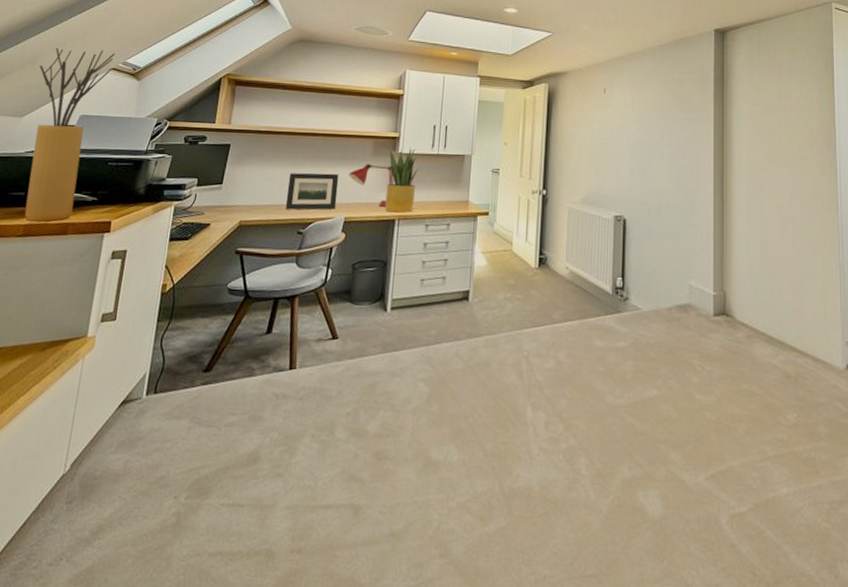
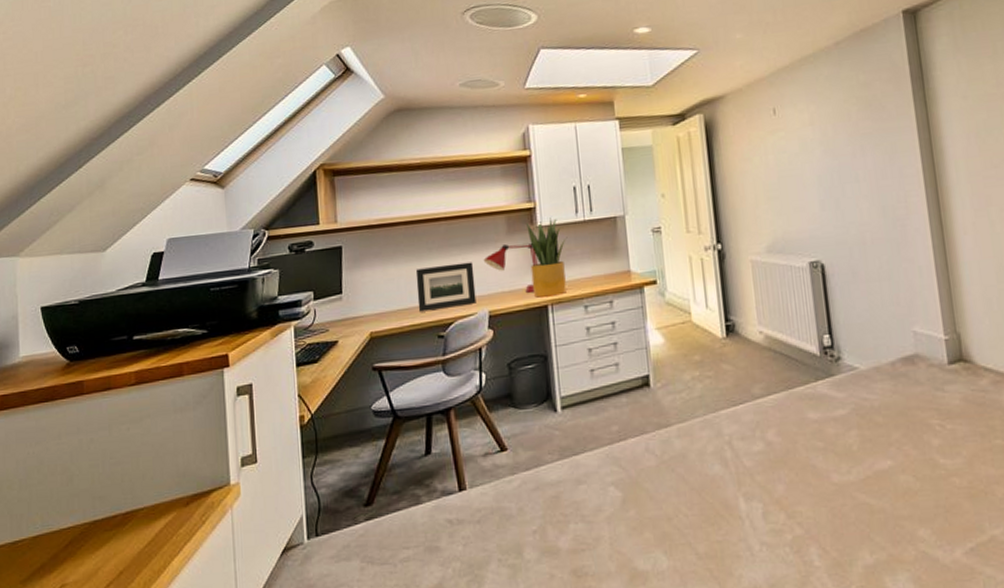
vase: present [24,47,115,222] -> none [110,158,192,367]

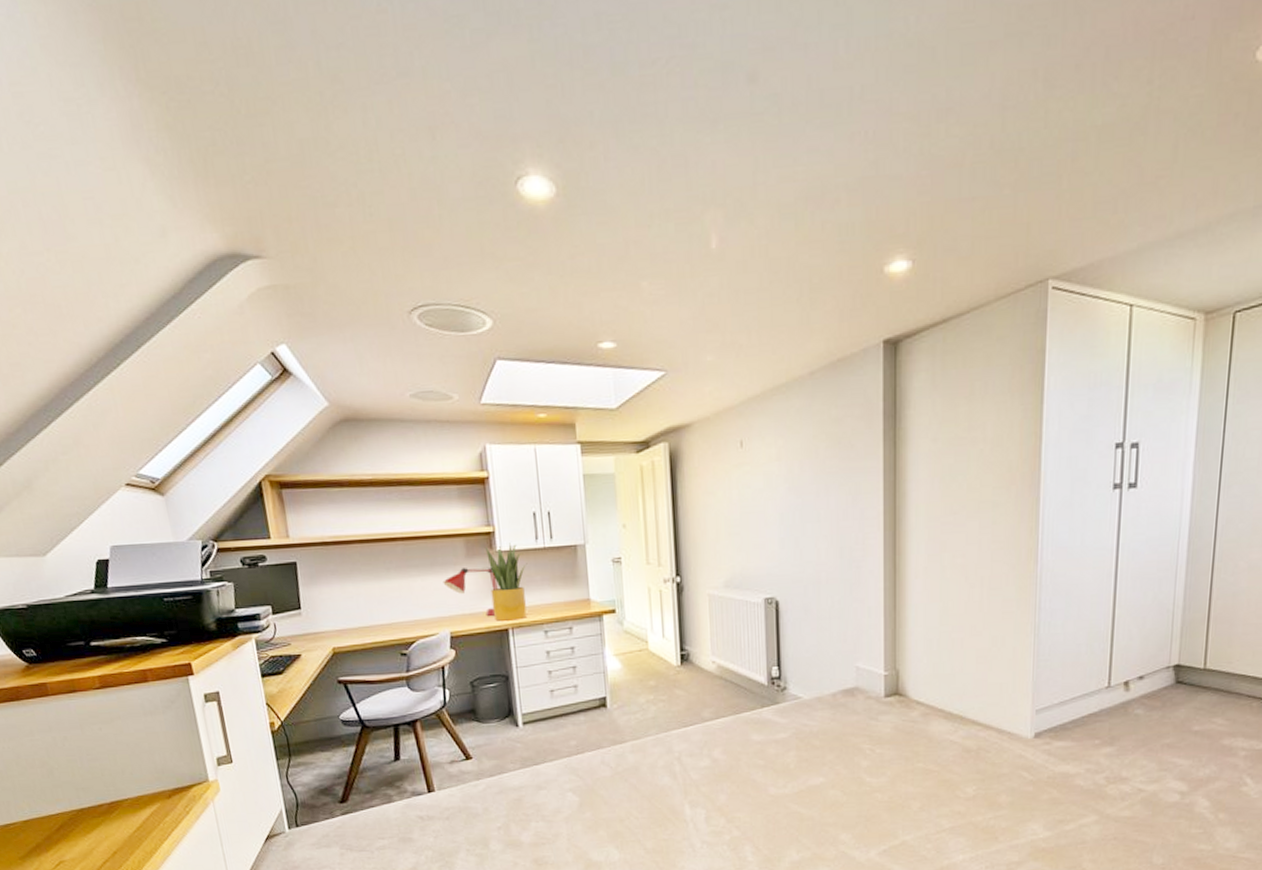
picture frame: present [415,262,477,312] -> none [374,583,438,630]

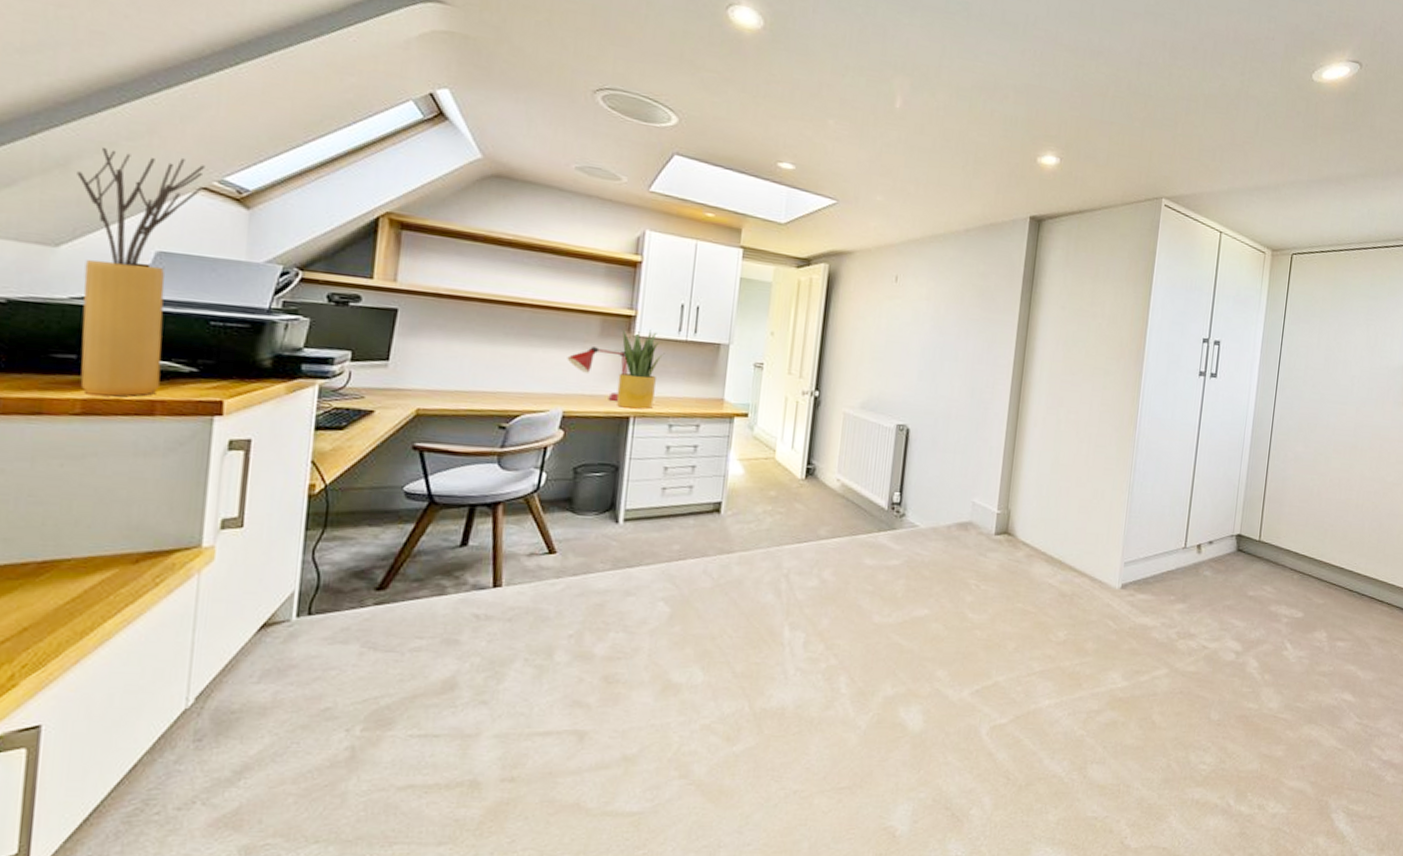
vase: none [39,460,145,672] -> present [77,146,205,397]

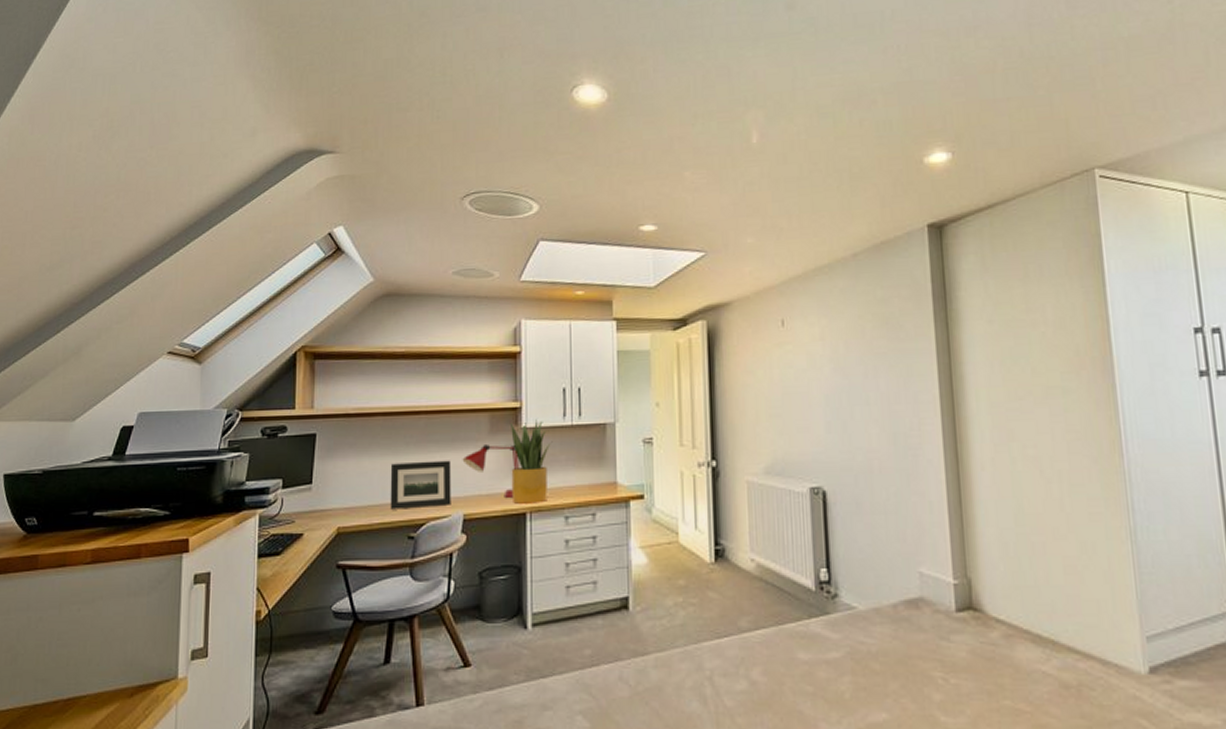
vase: present [77,146,205,397] -> none [86,329,169,545]
picture frame: none [480,352,555,401] -> present [390,460,451,510]

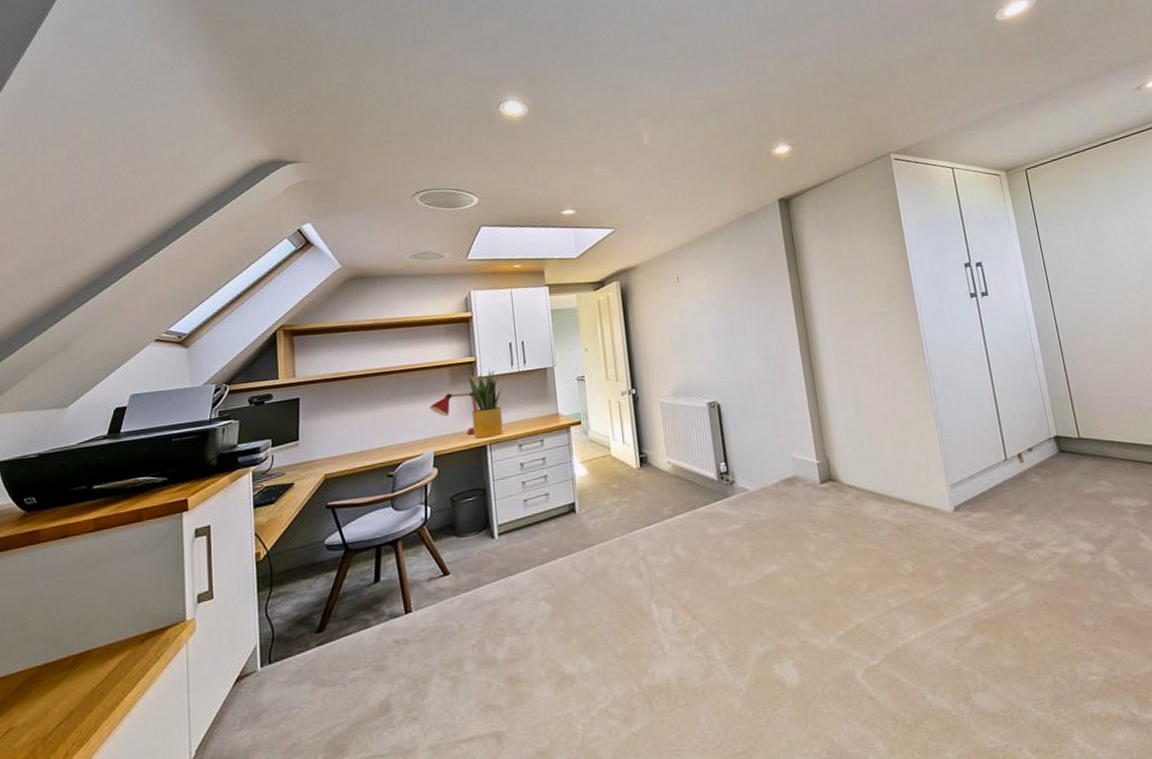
picture frame: present [390,460,451,510] -> none [367,409,423,455]

